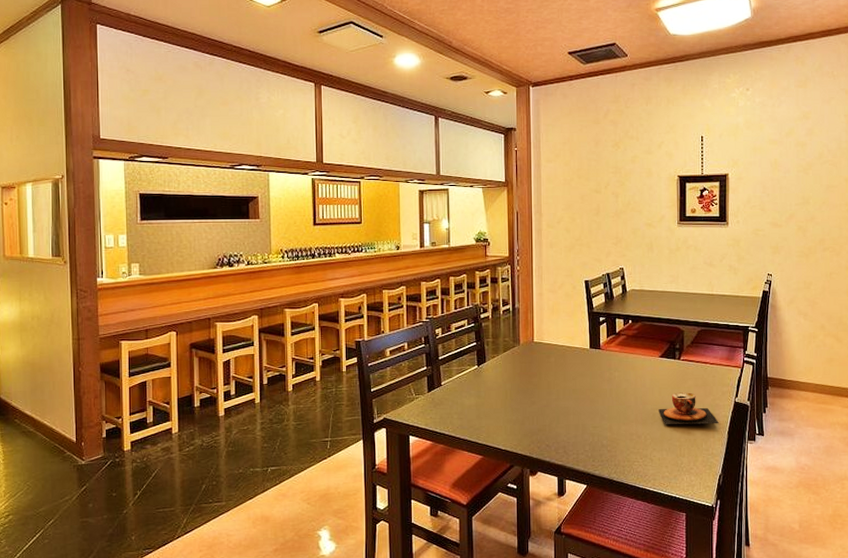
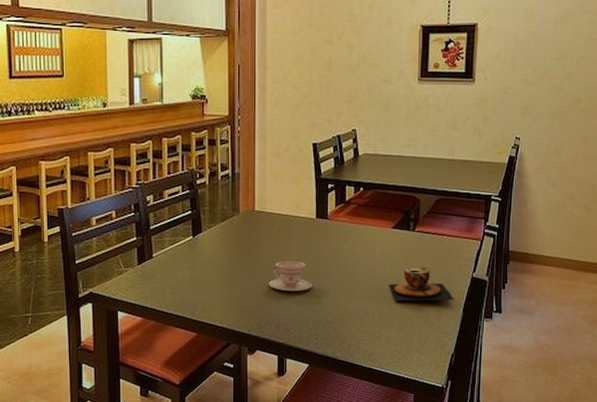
teacup: none [547,388,588,417] -> present [268,261,312,292]

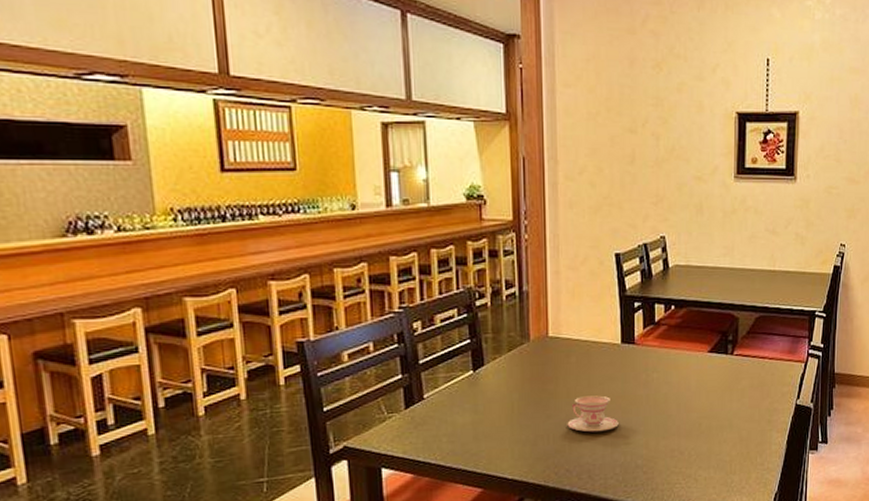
teacup: present [389,266,454,301] -> none [706,395,777,436]

